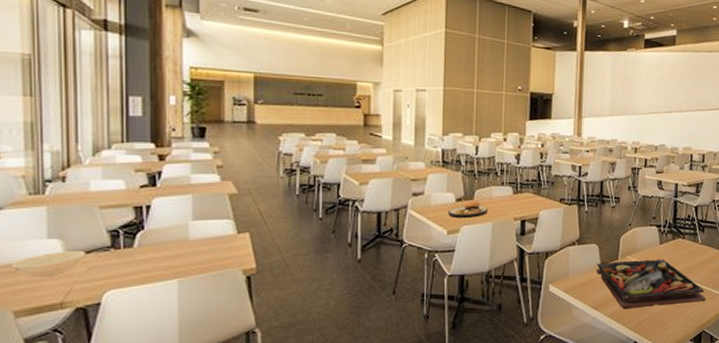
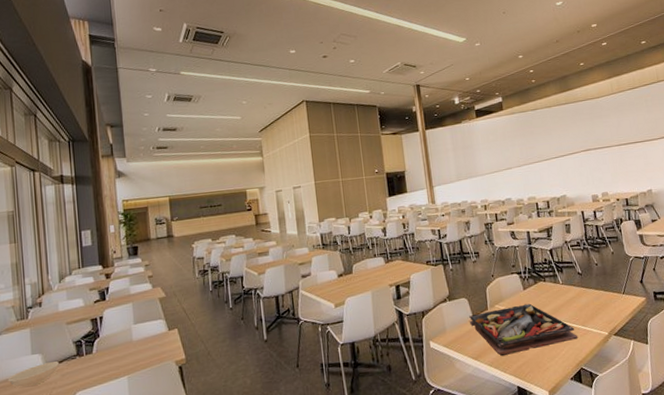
plate: present [448,196,488,218] -> none [333,271,366,292]

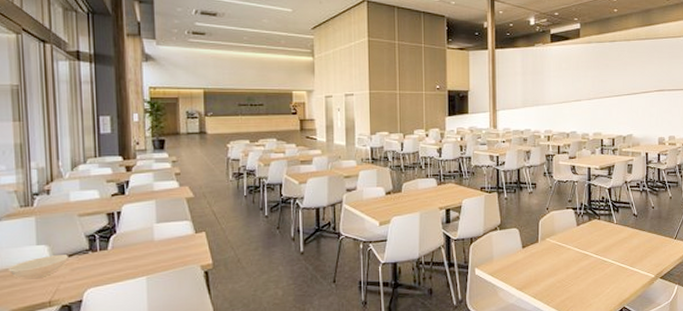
food tray: present [469,303,579,356] -> none [519,240,625,289]

